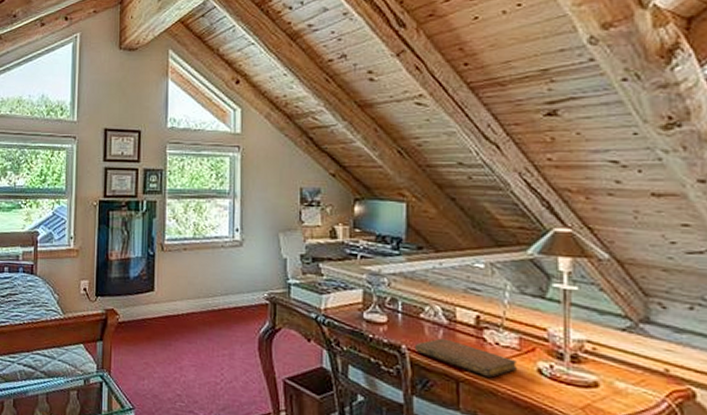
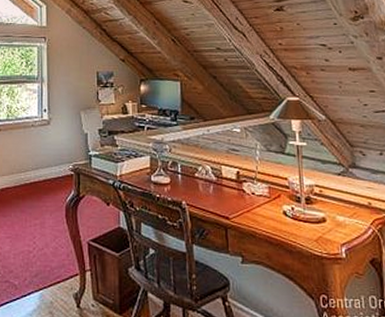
notebook: present [415,338,516,378] -> none [193,193,268,222]

